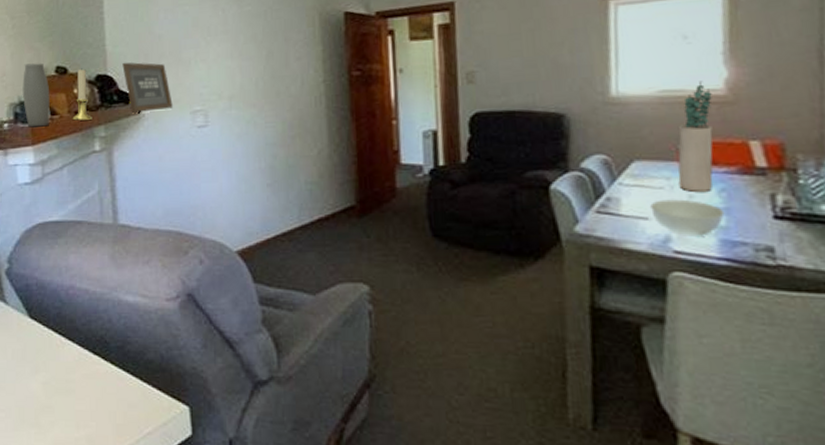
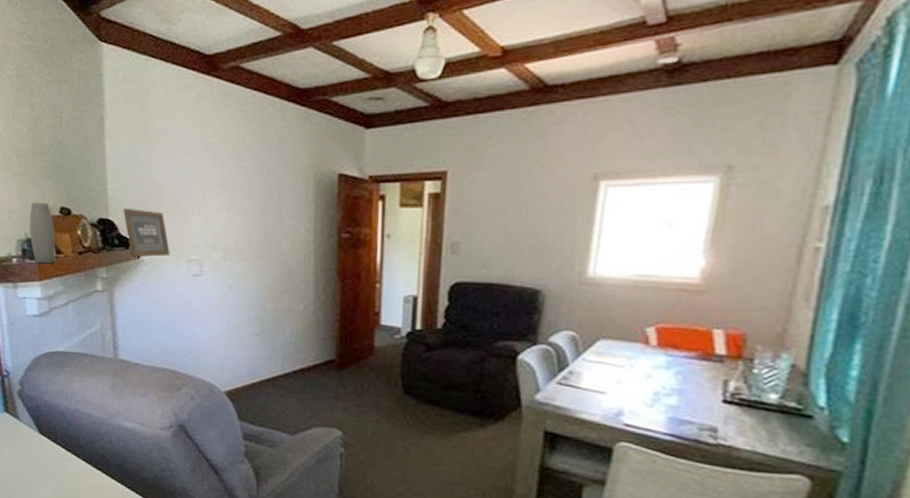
candle holder: present [71,68,93,122] -> none [75,211,95,262]
bowl: present [650,199,725,237] -> none [609,377,677,413]
vase: present [677,81,713,193] -> none [639,268,686,374]

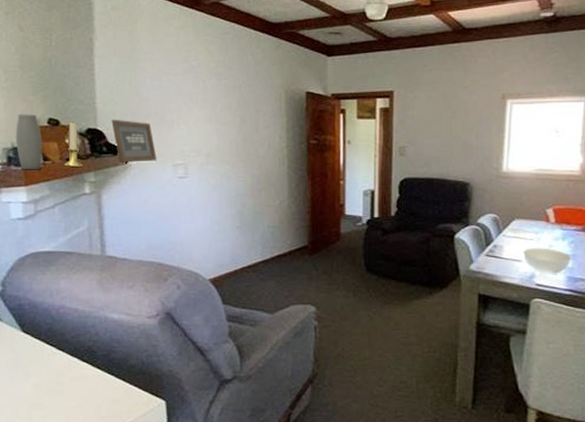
candle holder: none [75,211,95,262] -> present [62,122,83,168]
bowl: none [609,377,677,413] -> present [523,248,572,274]

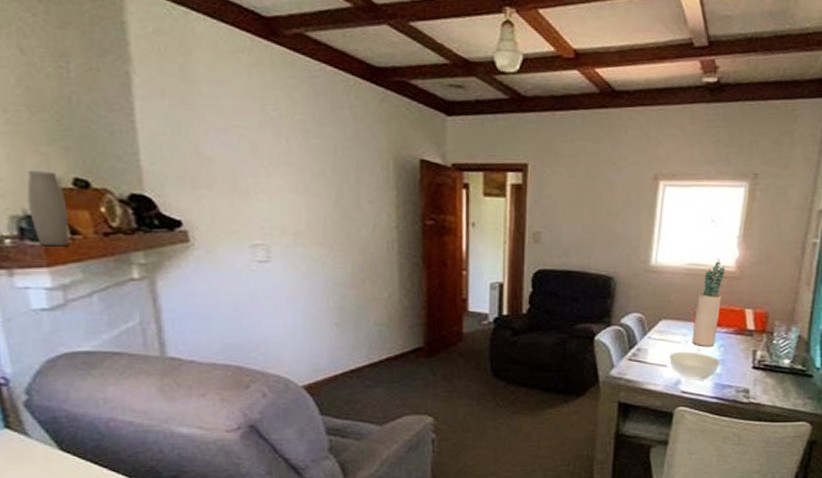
candle holder: present [62,122,83,168] -> none [99,184,128,245]
picture frame: present [111,119,157,163] -> none [163,183,228,241]
vase: none [543,164,571,244] -> present [692,258,725,348]

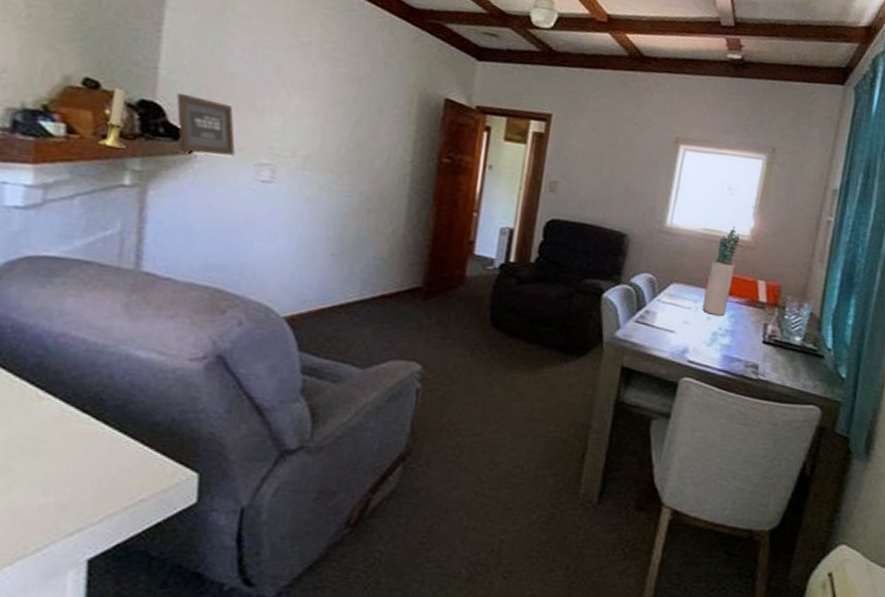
vase: present [27,170,70,247] -> none [28,65,71,145]
candle holder: none [99,184,128,245] -> present [95,87,127,150]
picture frame: none [163,183,228,241] -> present [176,92,235,156]
bowl: present [669,351,720,380] -> none [677,317,730,351]

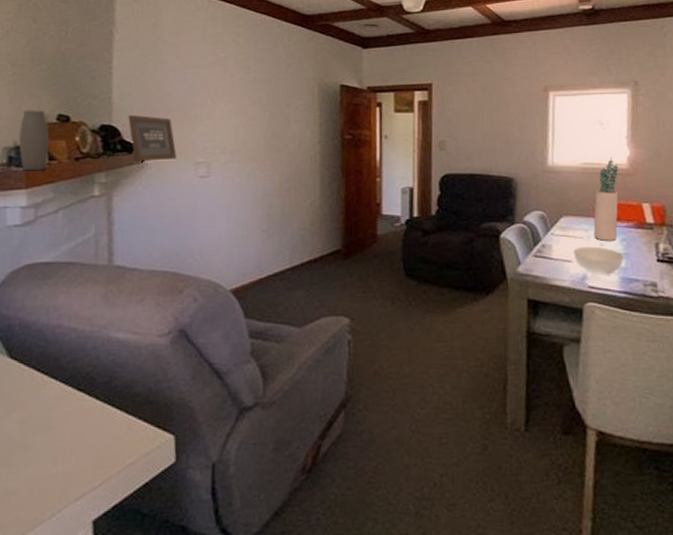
vase: none [28,65,71,145] -> present [18,110,50,171]
candle holder: present [95,87,127,150] -> none [70,118,94,168]
bowl: none [677,317,730,351] -> present [573,246,625,275]

